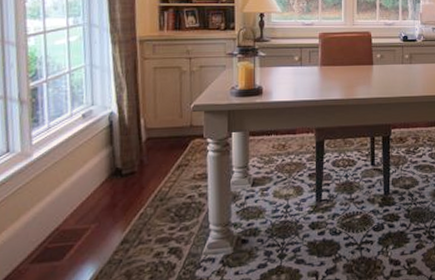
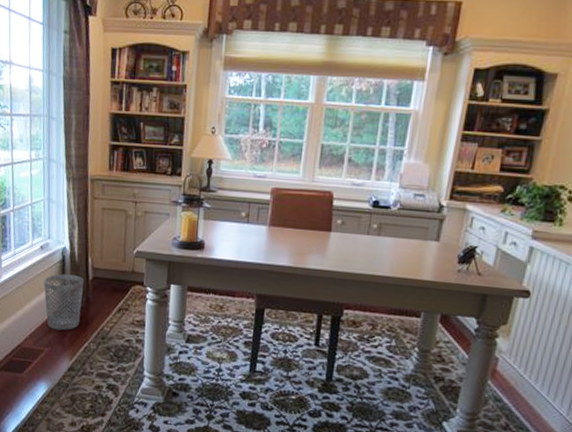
wastebasket: none [87,139,137,202] -> present [43,274,84,331]

